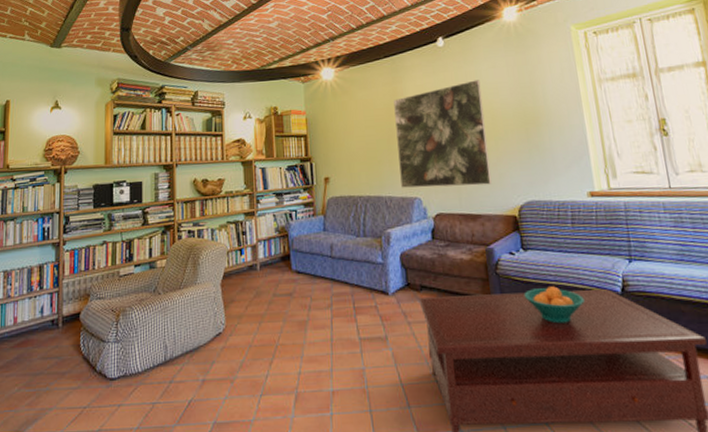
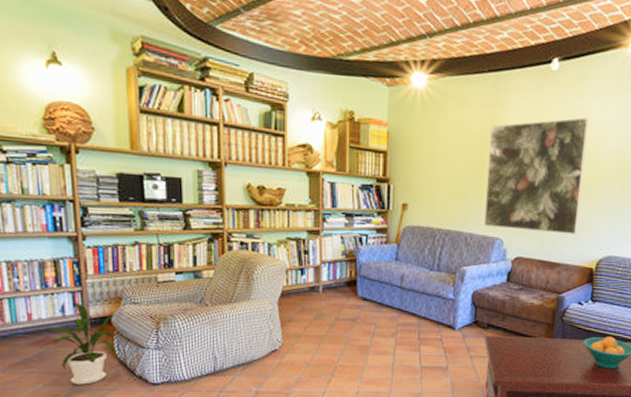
house plant: none [15,302,86,385] -> present [32,302,119,385]

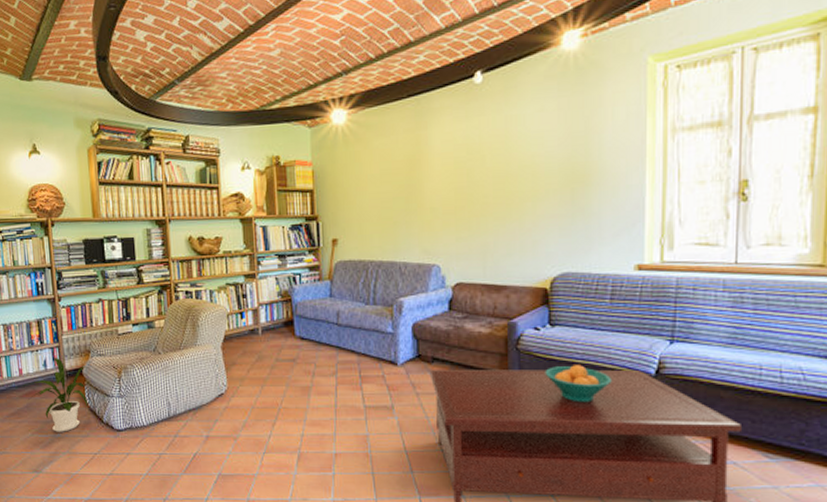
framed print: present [484,117,589,235] -> none [416,126,524,254]

